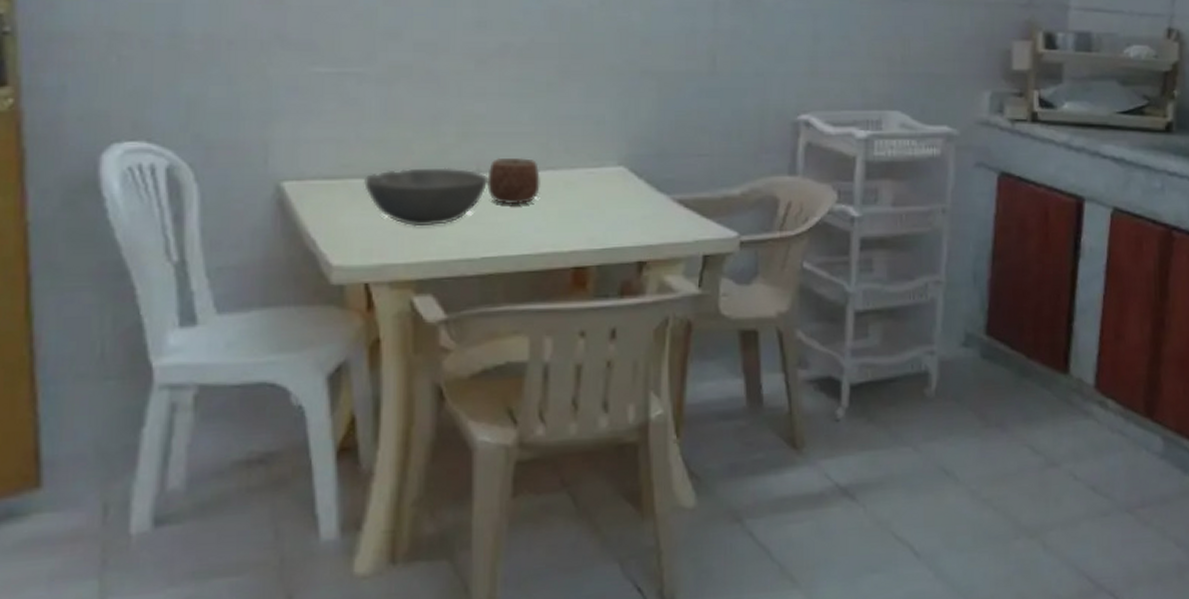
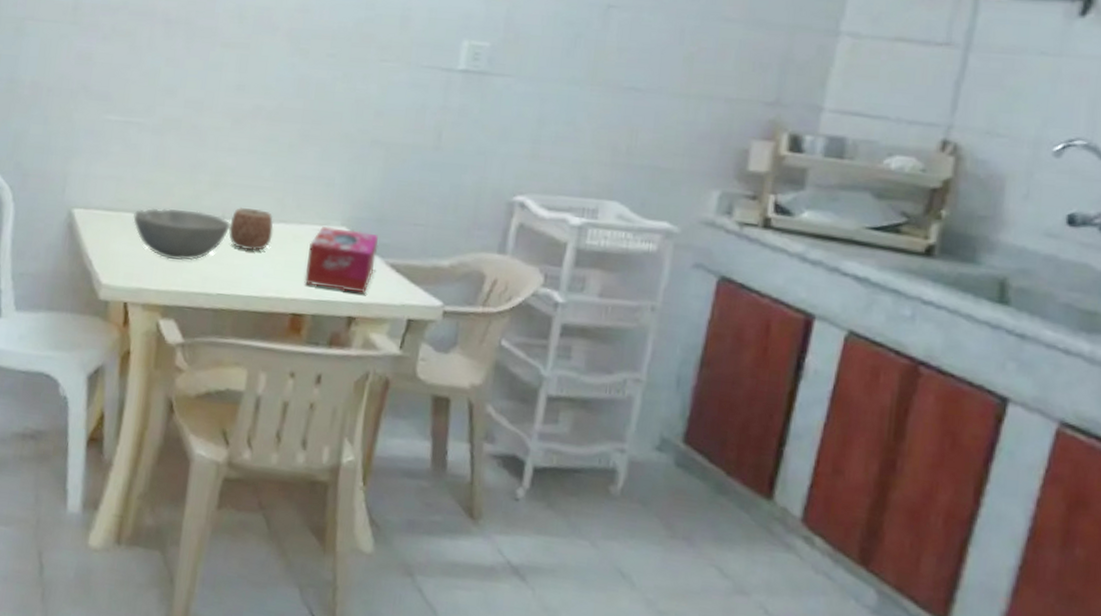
tissue box: none [583,167,662,235] -> present [304,226,378,294]

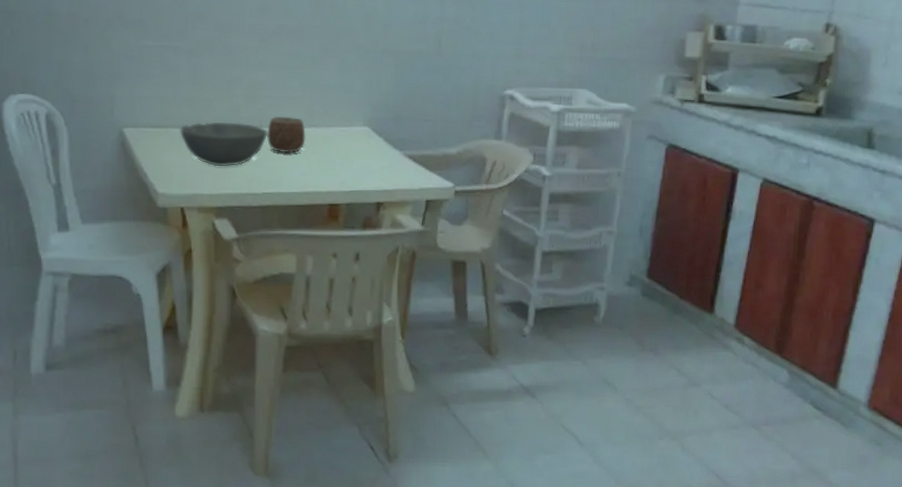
tissue box: present [304,226,378,294] -> none [337,127,397,182]

